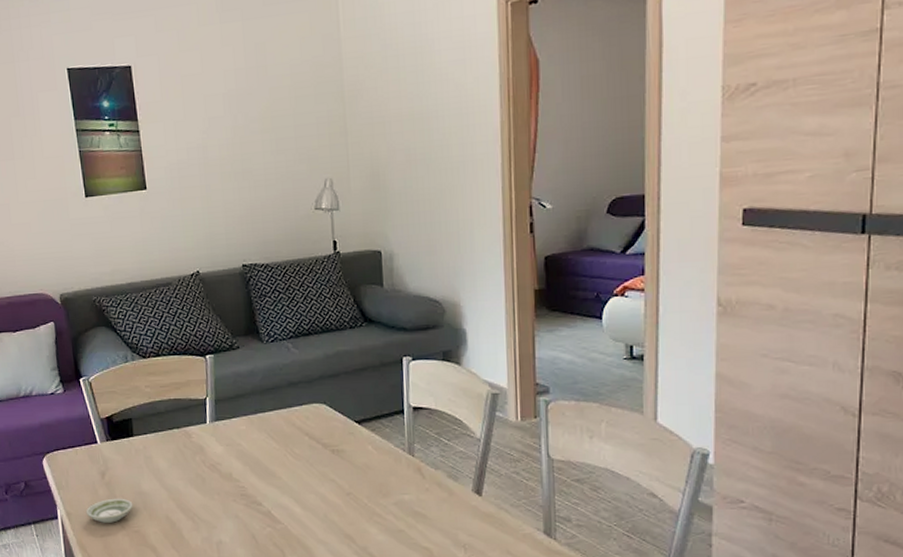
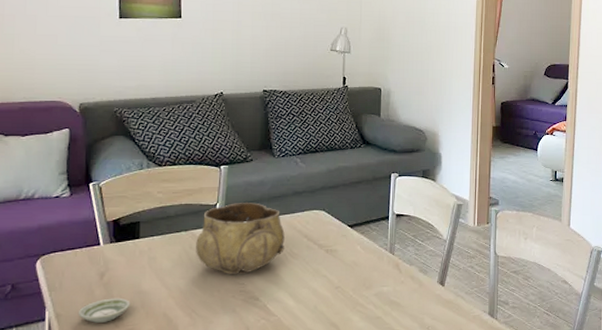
decorative bowl: none [189,396,284,476] -> present [196,202,285,274]

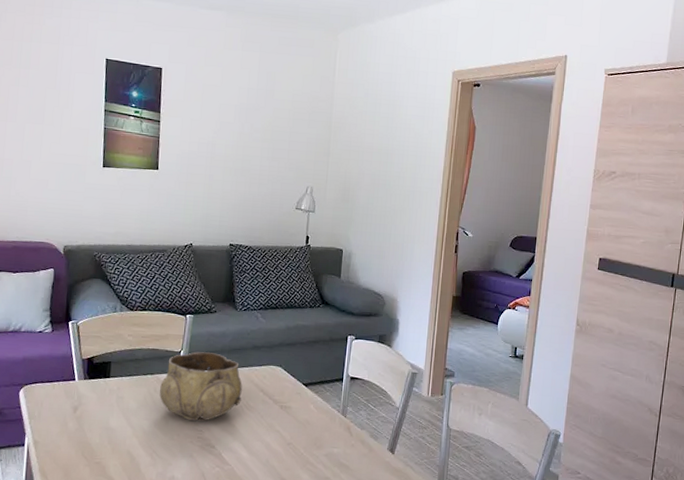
saucer: present [78,298,131,323] -> none [52,431,99,454]

